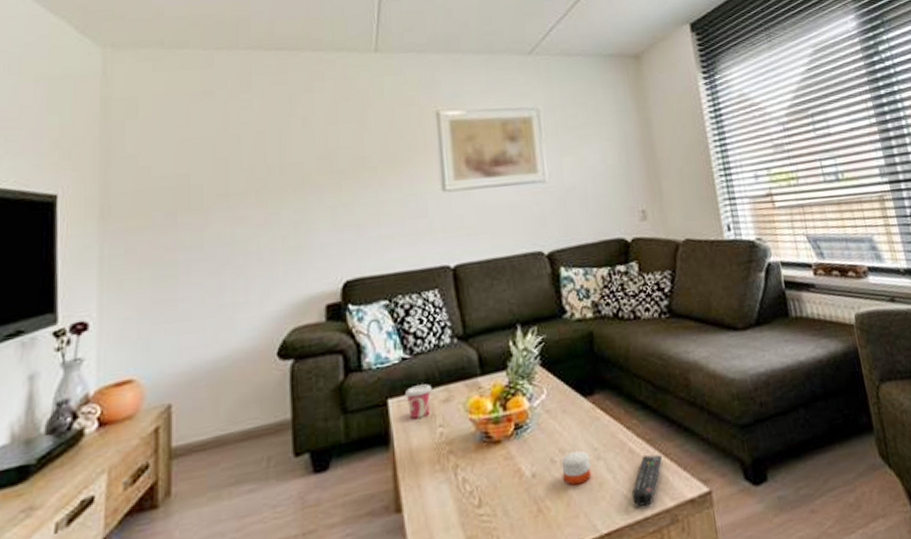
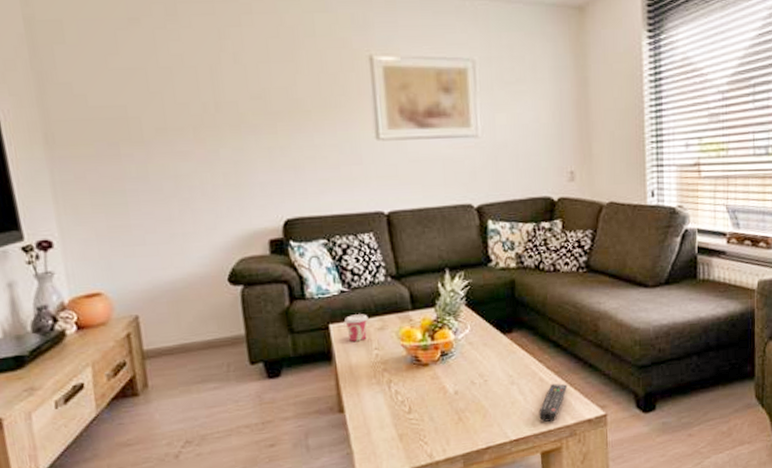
candle: present [561,450,592,485] -> none [480,376,506,402]

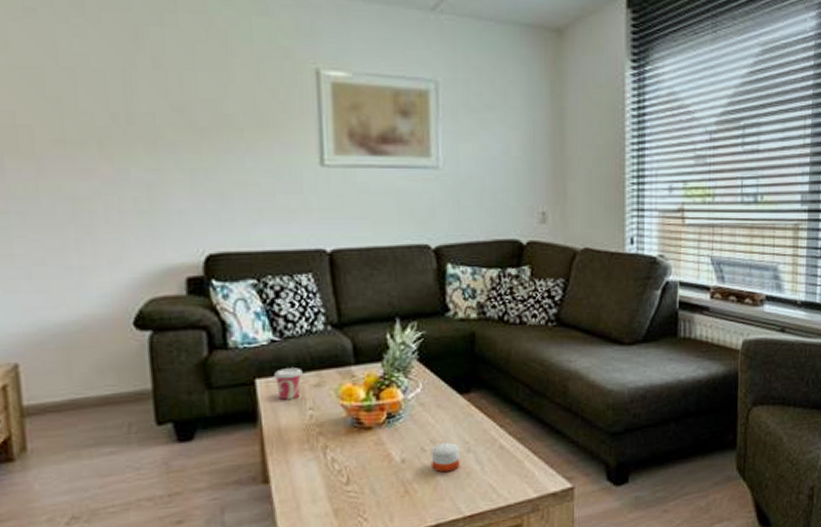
candle: none [480,376,506,402] -> present [431,442,460,472]
remote control: present [539,383,568,423] -> none [497,451,532,496]

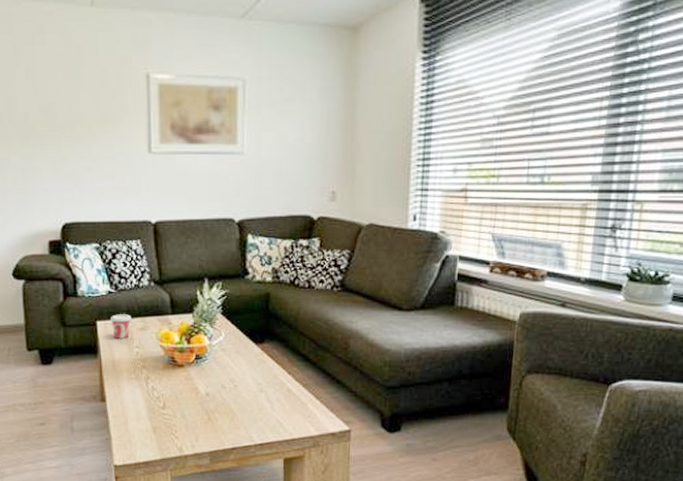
candle: present [431,442,460,472] -> none [230,382,254,407]

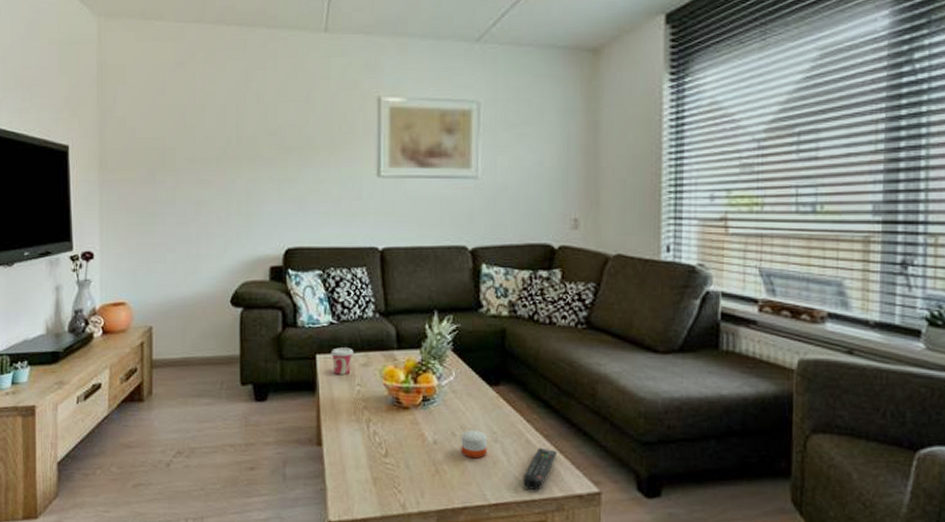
candle: none [230,382,254,407] -> present [461,430,488,459]
remote control: none [284,394,315,432] -> present [523,447,558,491]

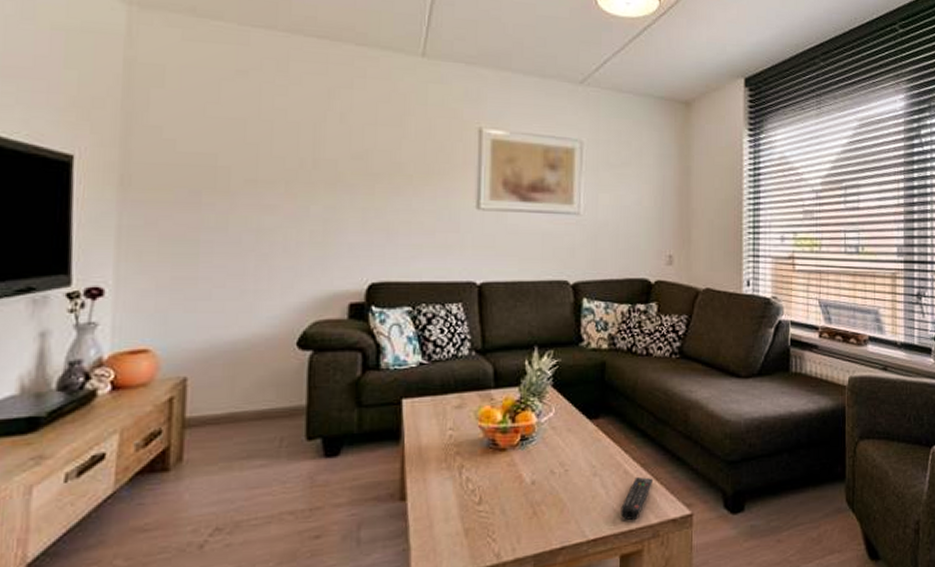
cup: present [331,347,354,375] -> none [420,389,446,419]
candle: present [461,430,488,459] -> none [560,465,587,495]

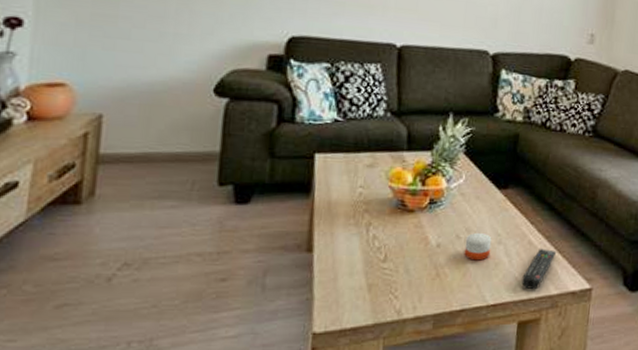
candle: none [560,465,587,495] -> present [464,232,492,261]

